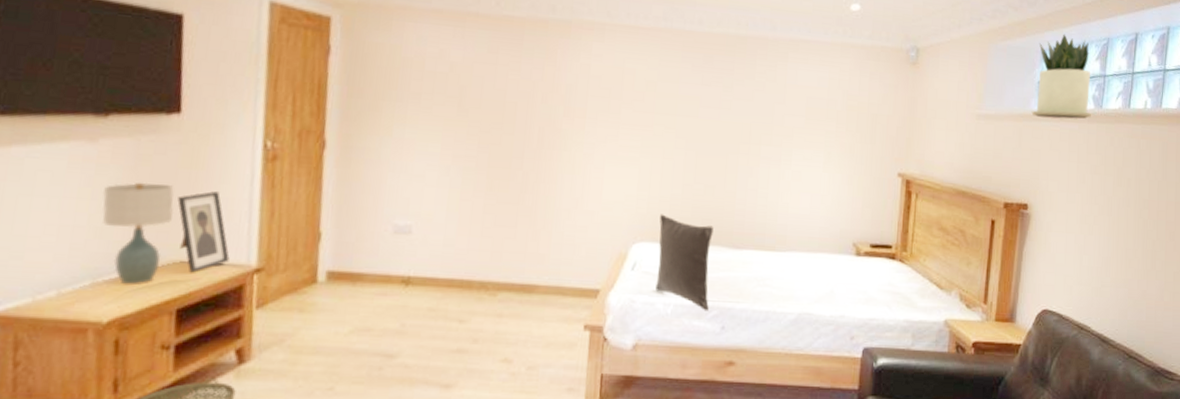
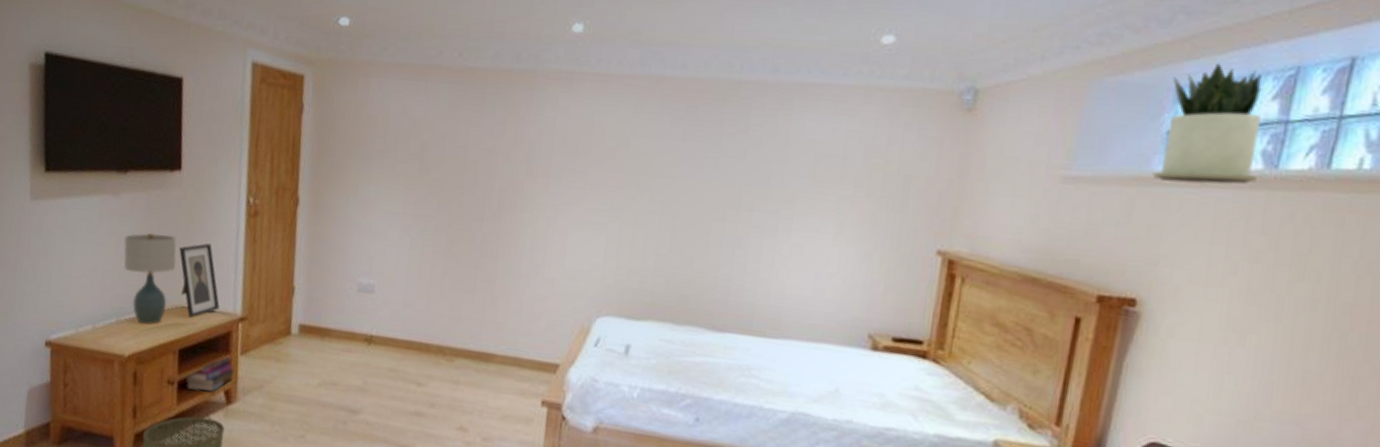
books: none [184,313,248,354] -> present [185,357,234,392]
pillow: present [655,214,713,311] -> none [620,286,690,399]

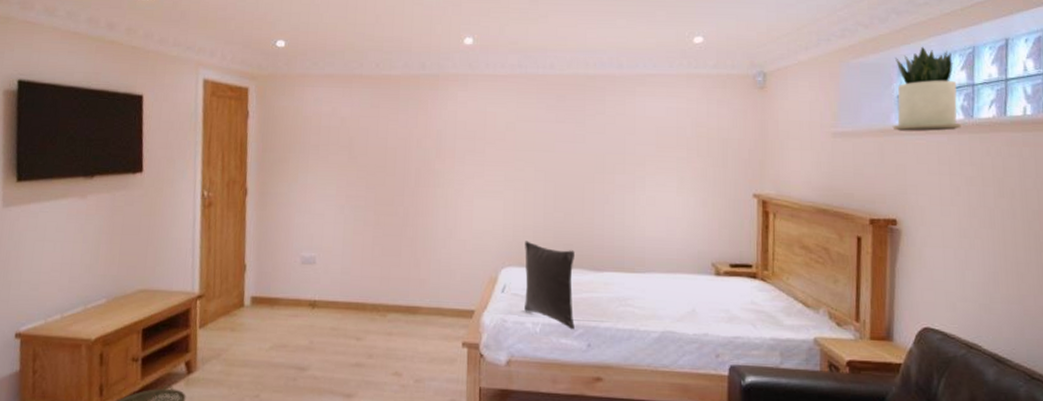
table lamp: present [123,232,177,325] -> none [90,228,139,310]
picture frame: present [179,243,220,318] -> none [141,233,179,300]
books: present [185,357,234,392] -> none [148,332,194,366]
pillow: none [620,286,690,399] -> present [524,241,575,330]

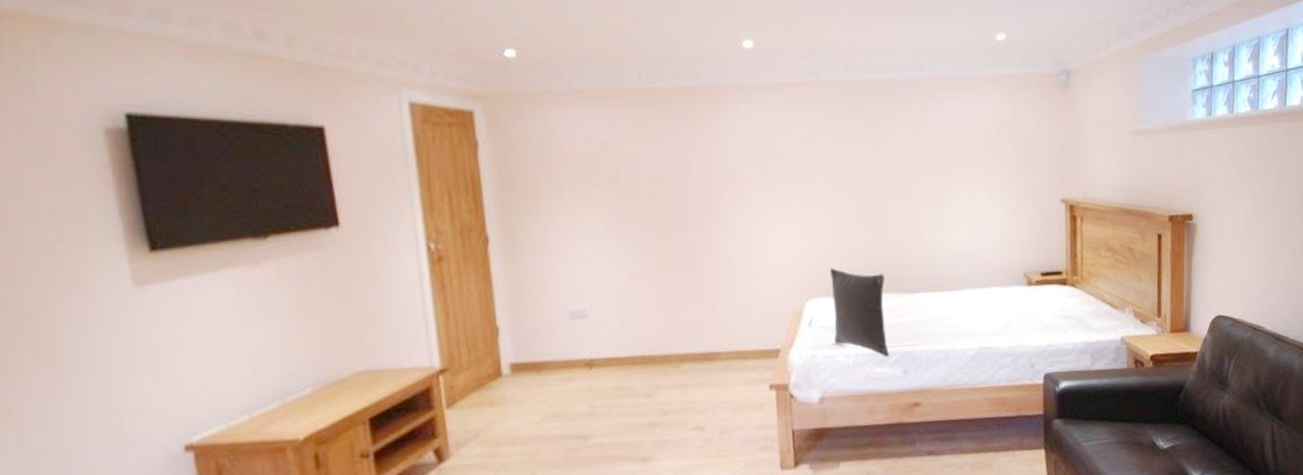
planter: present [892,46,964,133] -> none [1188,38,1250,127]

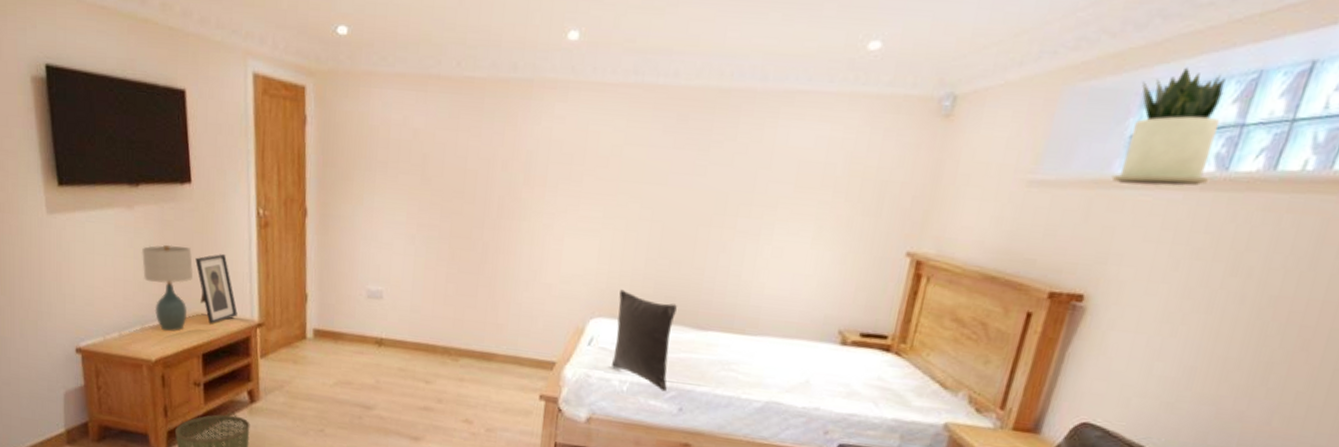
table lamp: none [275,298,350,402] -> present [141,244,194,332]
picture frame: none [351,299,412,382] -> present [195,254,238,325]
planter: none [1188,38,1250,127] -> present [1111,67,1226,187]

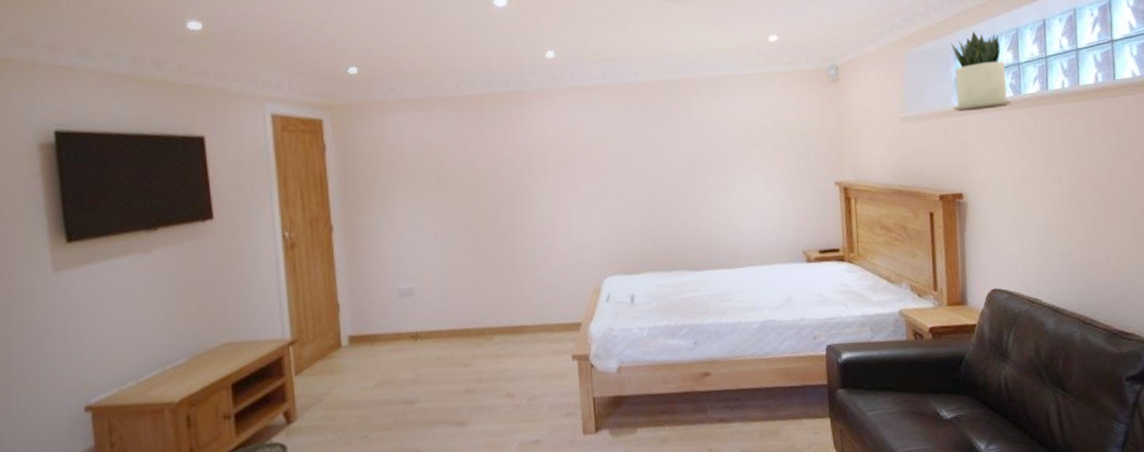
table lamp: present [141,244,194,332] -> none [160,280,219,369]
picture frame: present [195,254,238,325] -> none [220,281,268,352]
pillow: present [612,289,677,392] -> none [625,248,680,330]

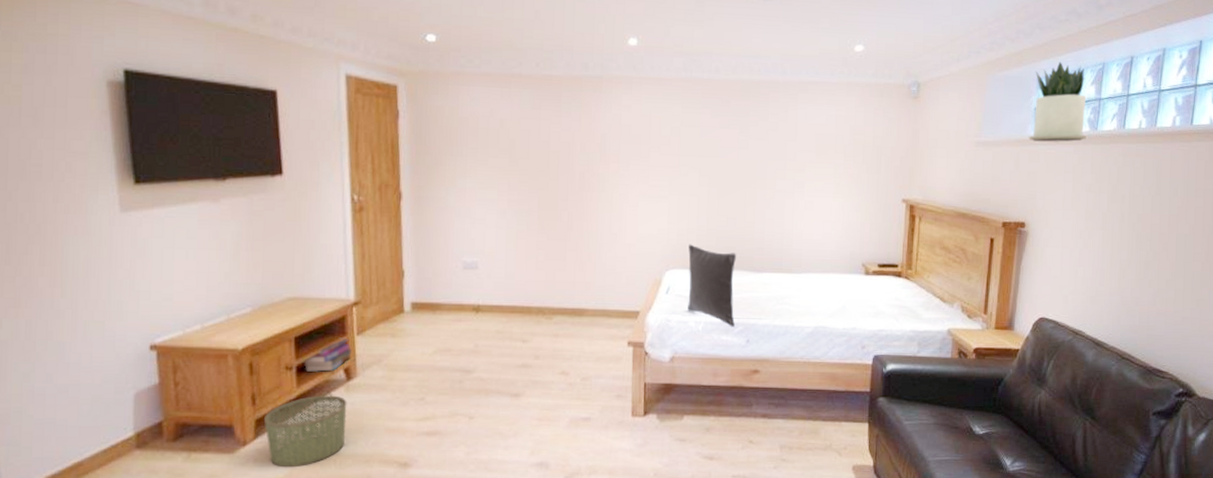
books: none [241,380,290,420] -> present [303,339,352,373]
pillow: none [625,248,680,330] -> present [688,244,736,327]

